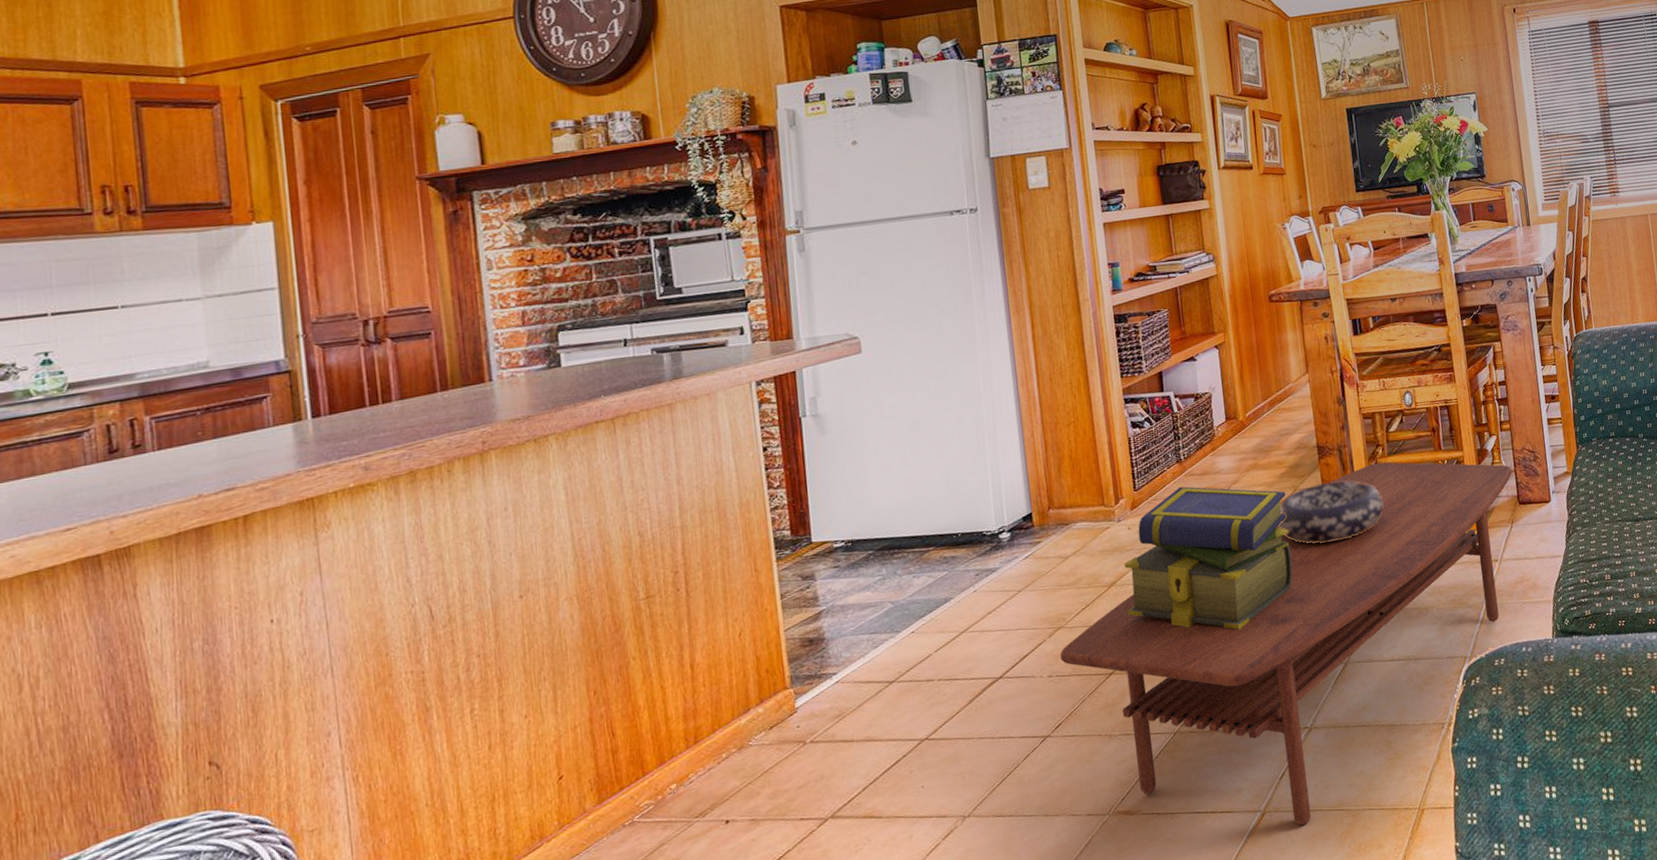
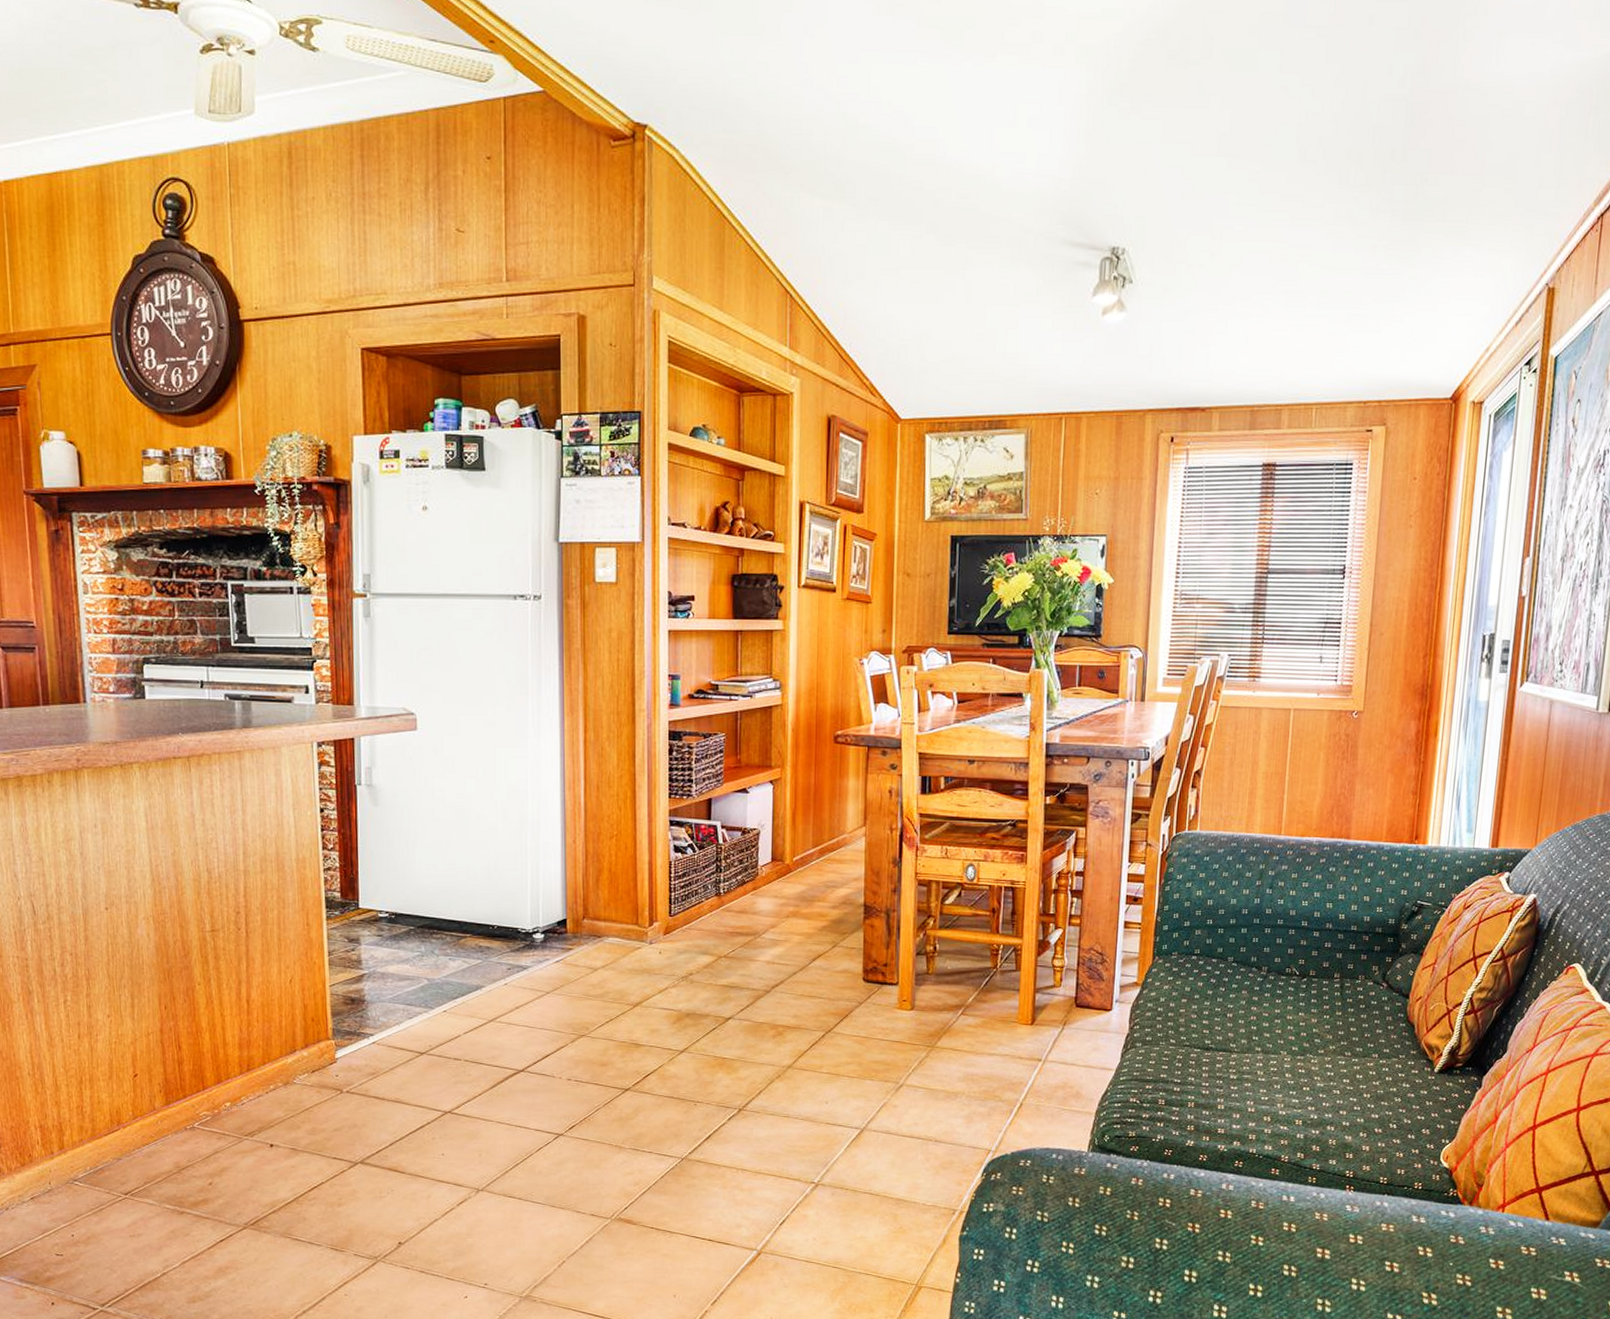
coffee table: present [1060,462,1512,826] -> none [580,934,1074,1273]
stack of books: present [1124,486,1293,630] -> none [650,920,824,1074]
decorative bowl: present [1278,481,1384,544] -> none [811,944,926,1007]

